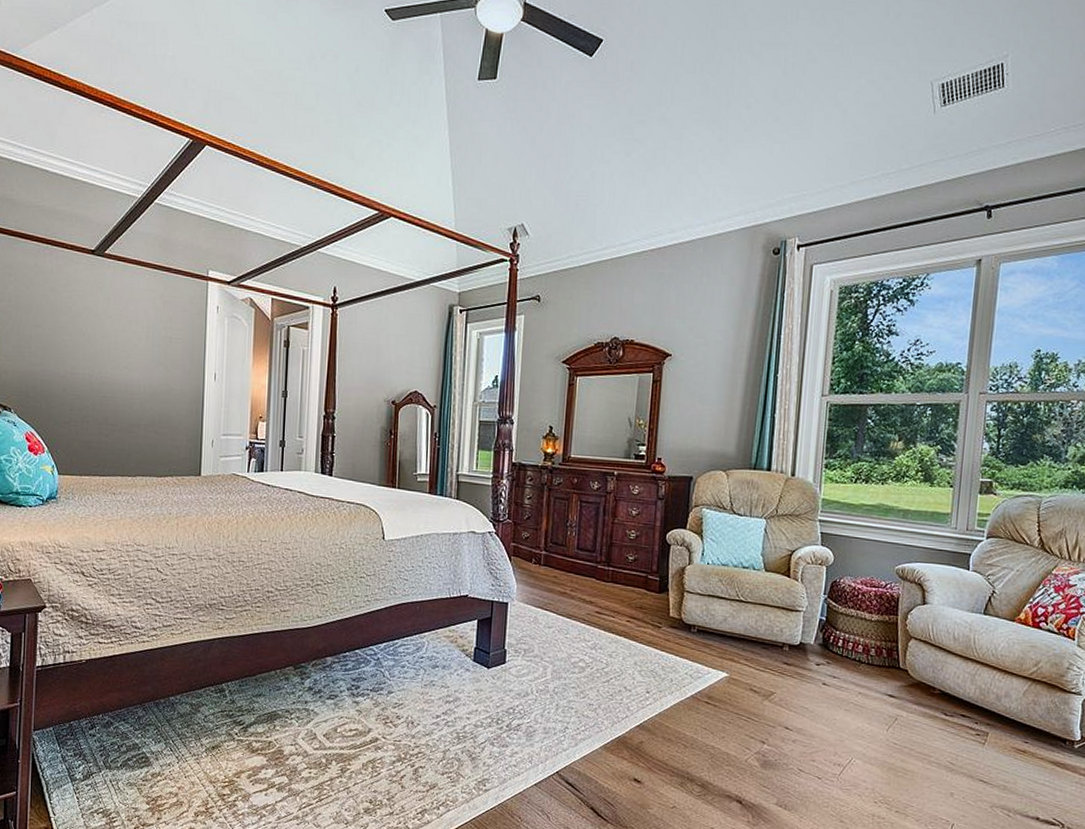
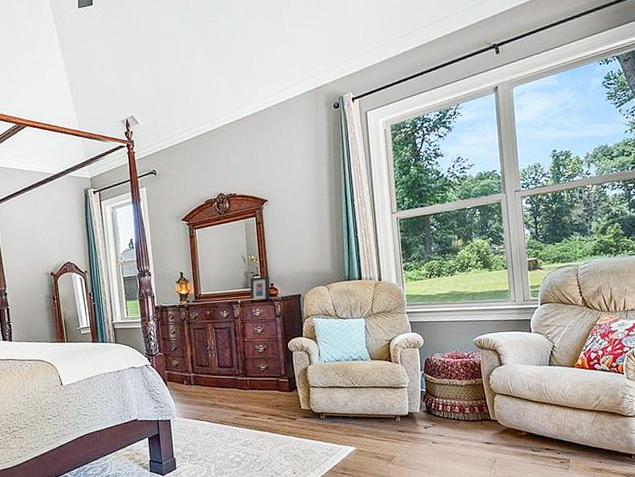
picture frame: none [629,446,658,480] -> present [249,275,271,304]

